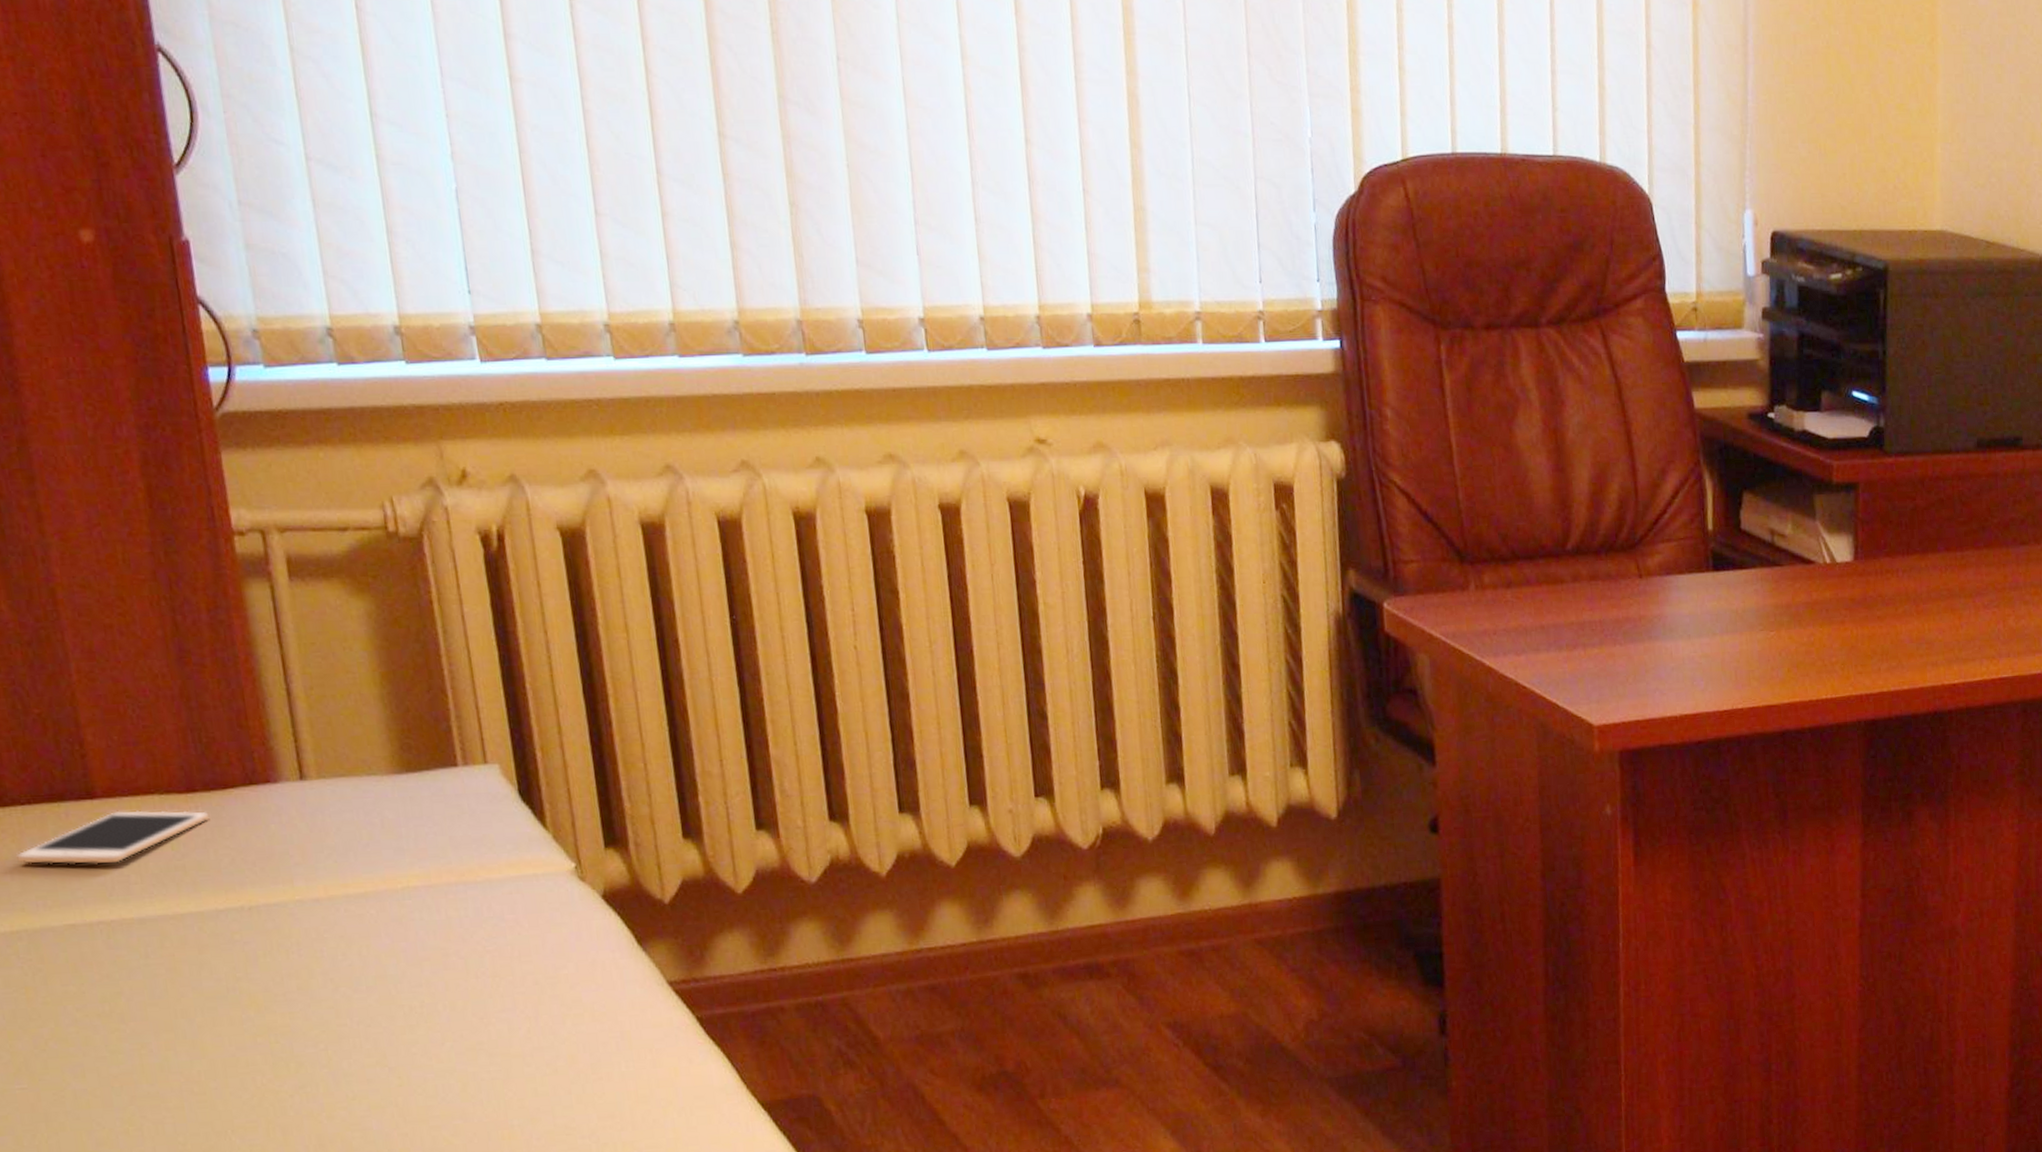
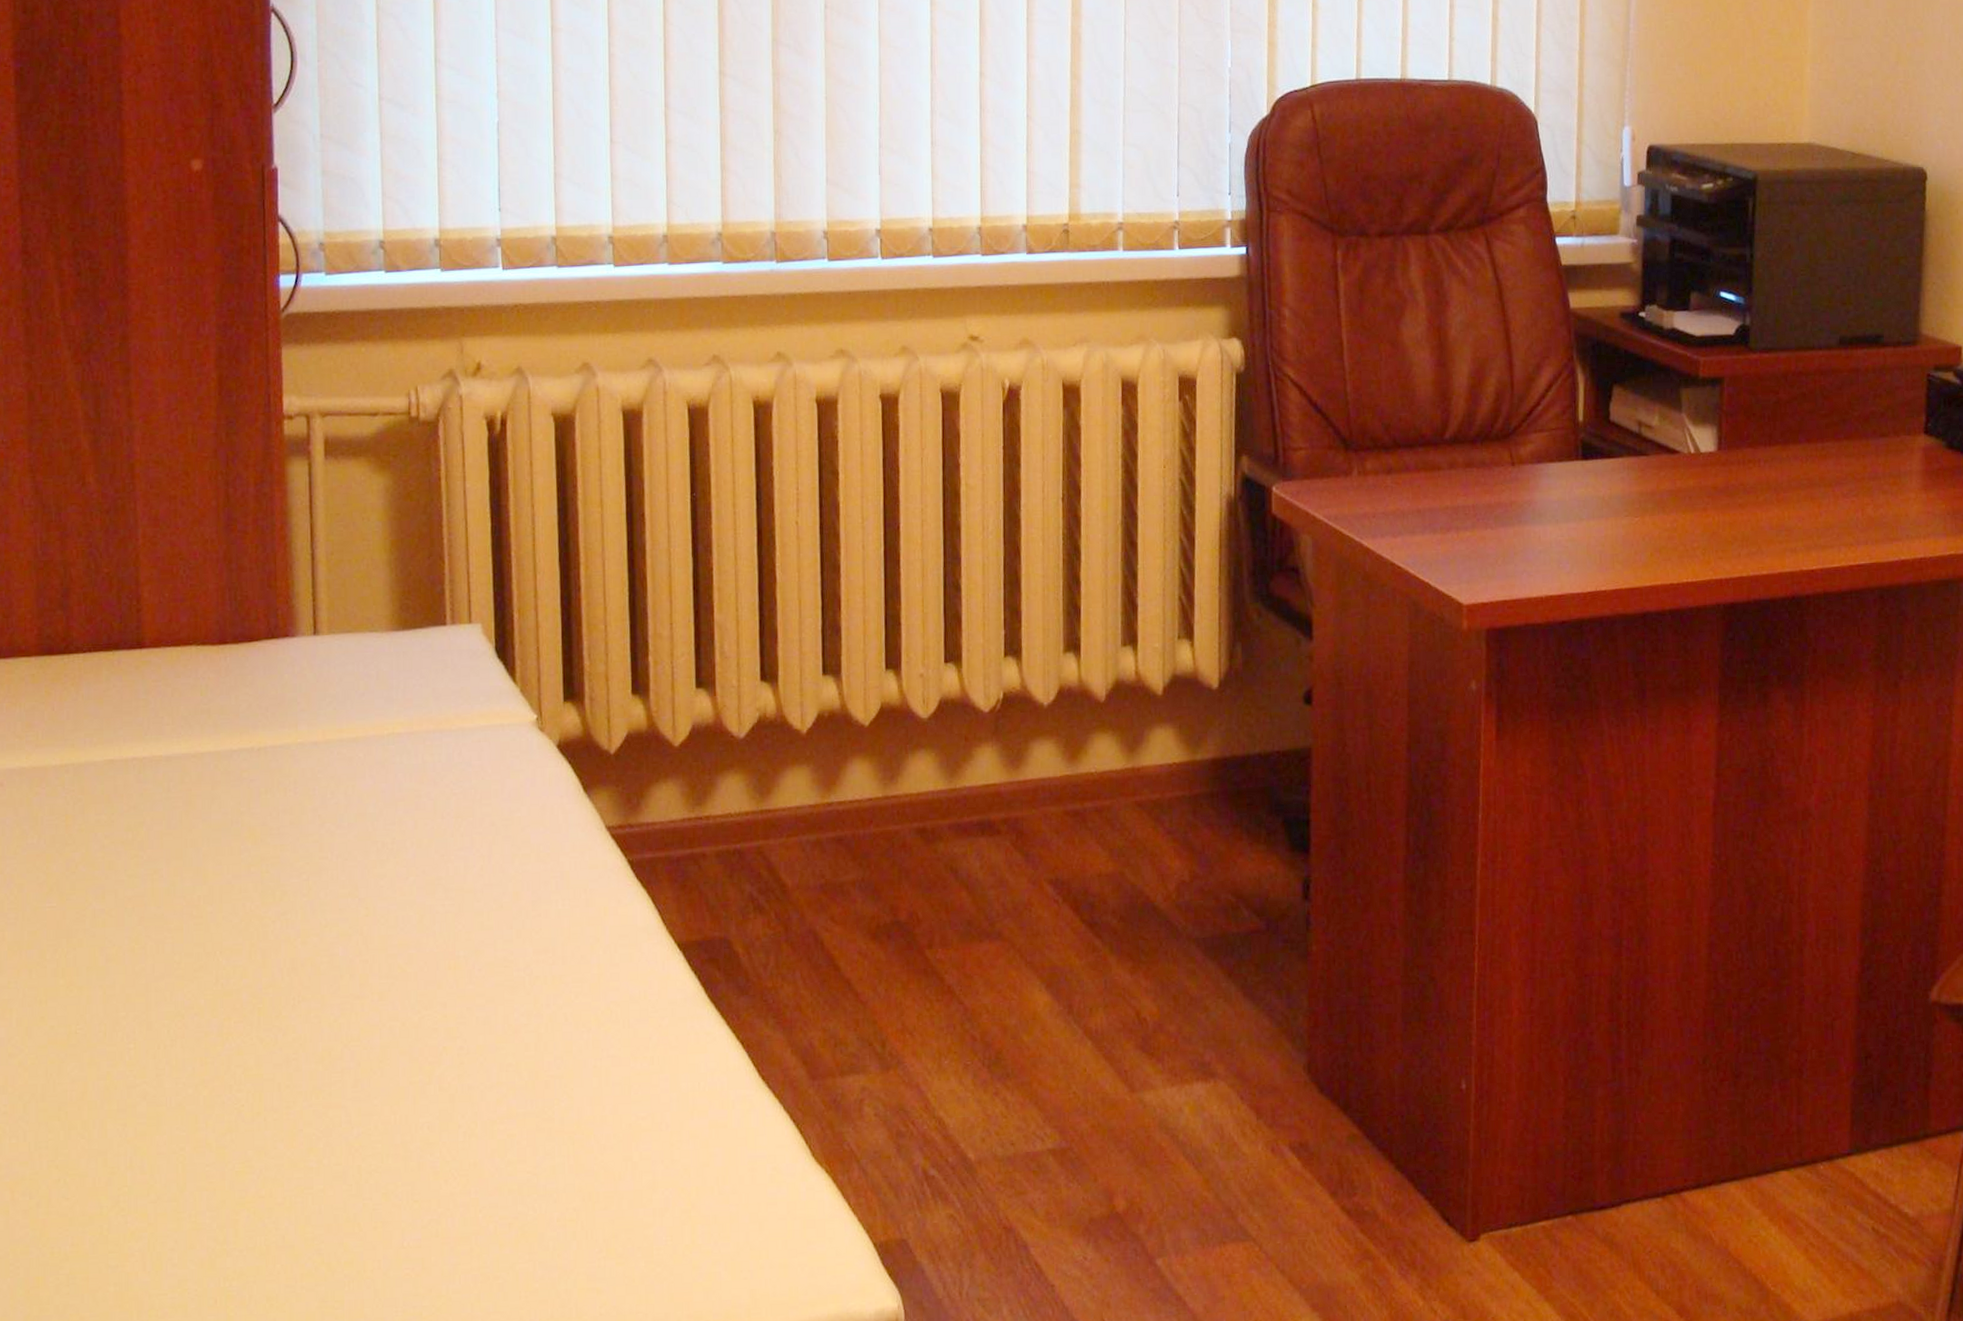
cell phone: present [16,810,209,865] -> none [74,659,234,707]

